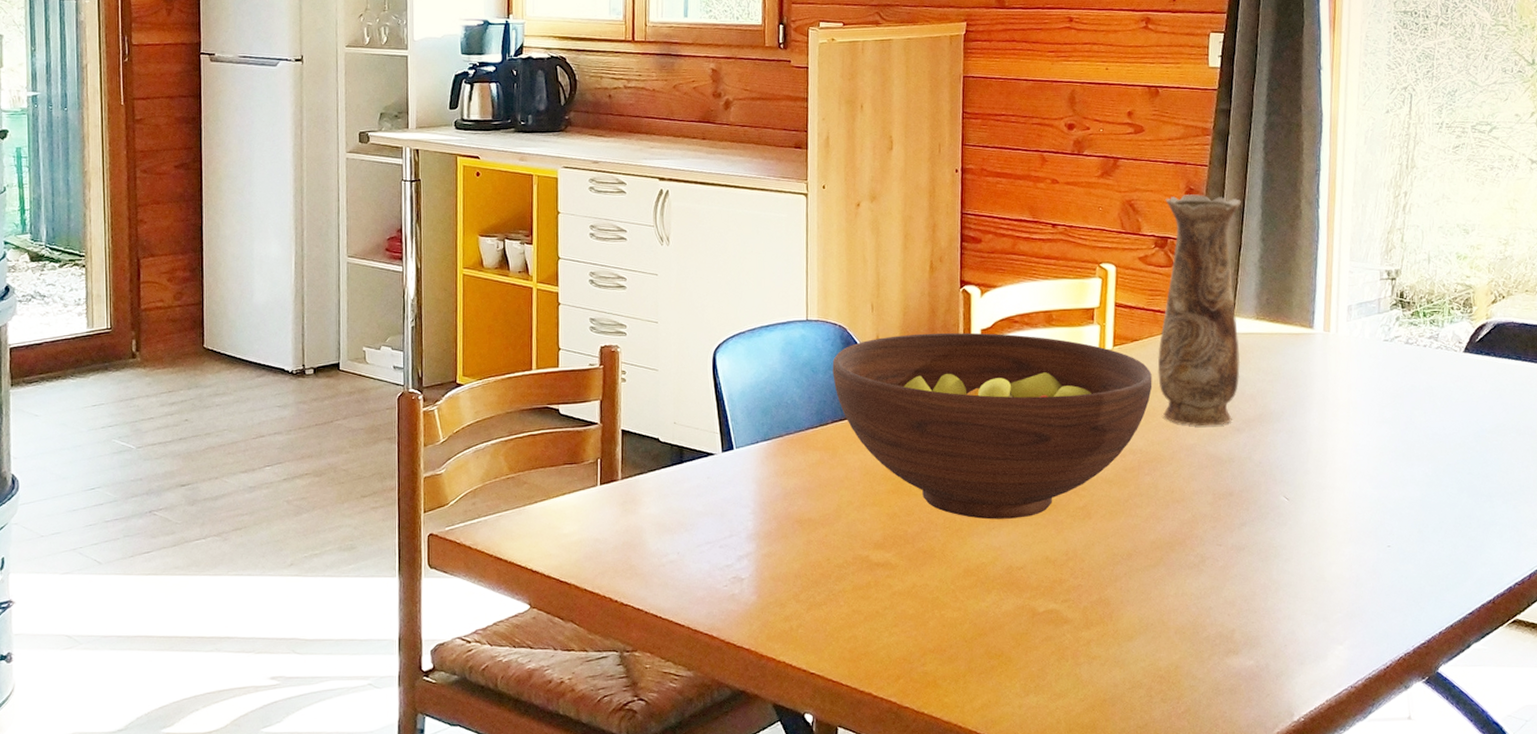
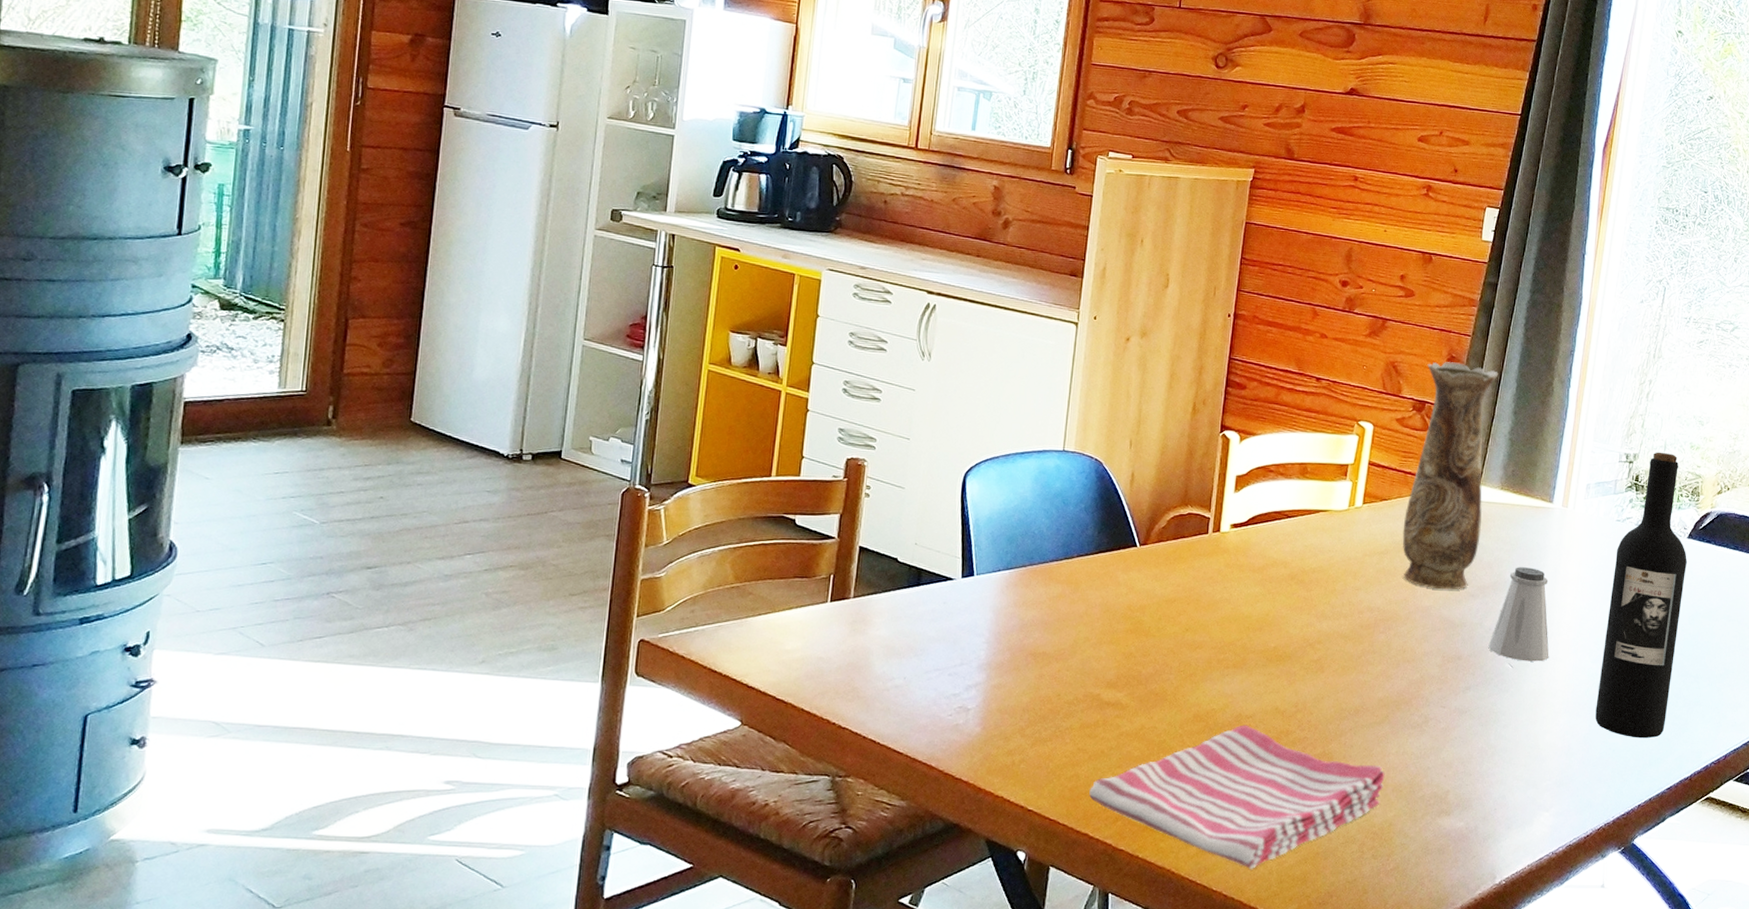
fruit bowl: present [832,332,1153,520] -> none [1083,474,1397,667]
dish towel: none [869,576,1166,719] -> present [1089,725,1385,869]
saltshaker: none [1260,396,1327,493] -> present [1488,567,1549,662]
wine bottle: none [1382,265,1467,564] -> present [1595,452,1688,739]

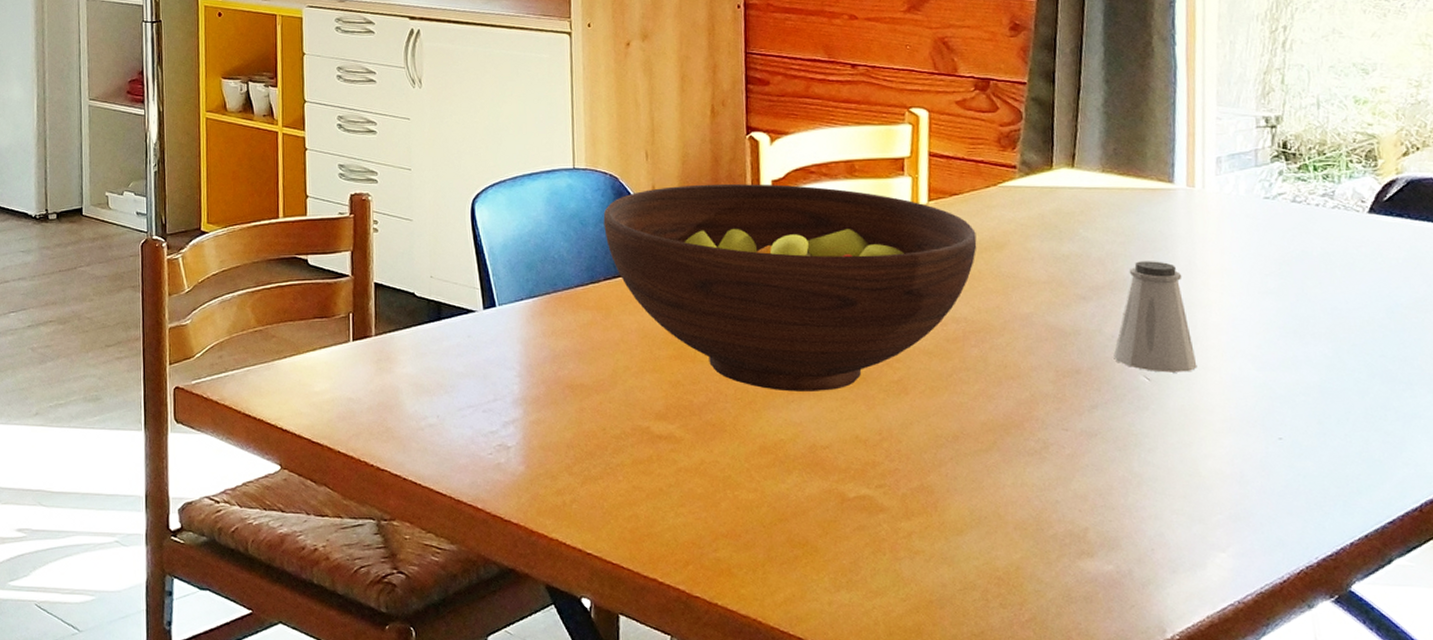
fruit bowl: none [1083,474,1397,667] -> present [603,183,977,392]
dish towel: present [1089,725,1385,869] -> none [652,456,1003,619]
vase: present [1402,362,1499,590] -> none [982,30,1084,293]
wine bottle: present [1595,452,1688,739] -> none [1270,111,1374,461]

